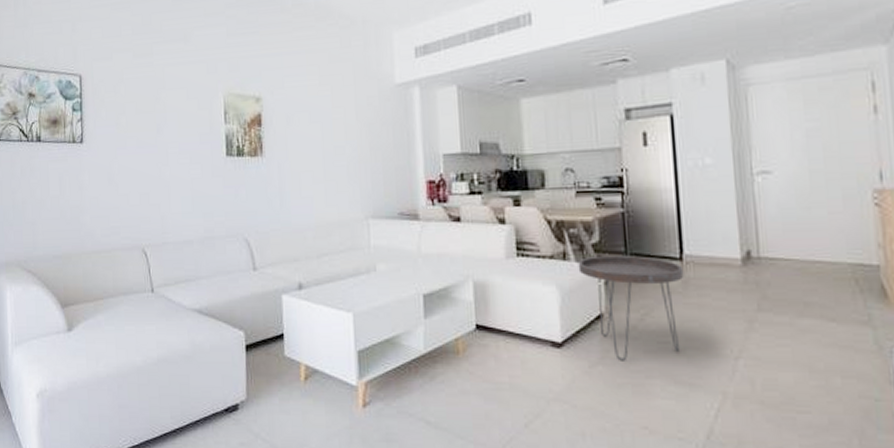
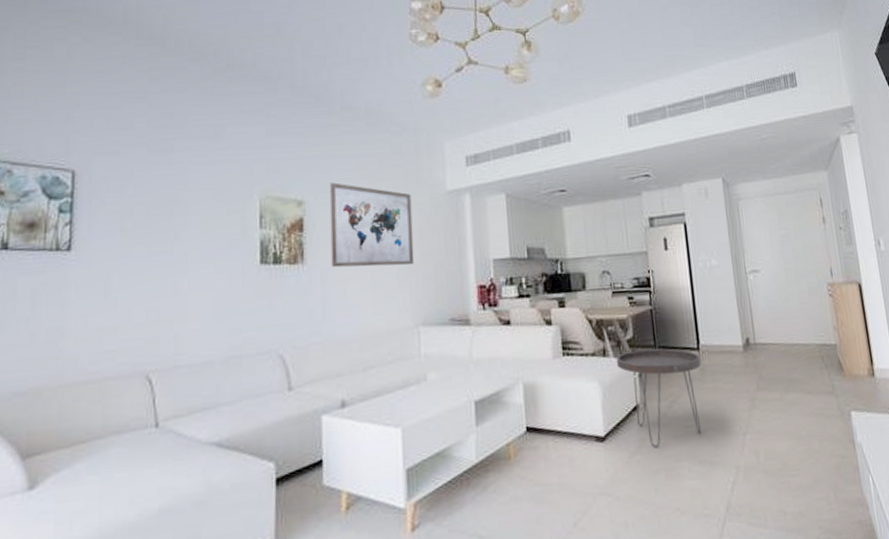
wall art: none [283,79,364,160] -> present [329,182,415,268]

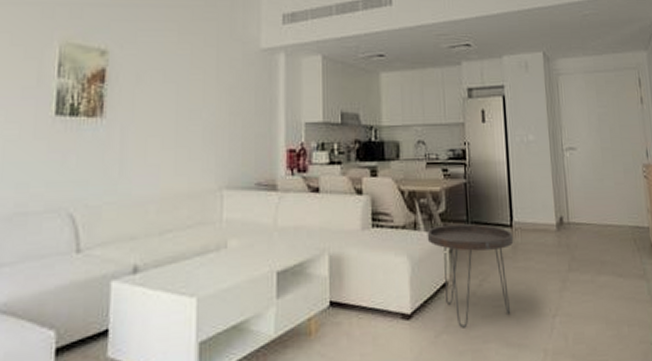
wall art: present [329,182,415,268] -> none [132,33,223,125]

